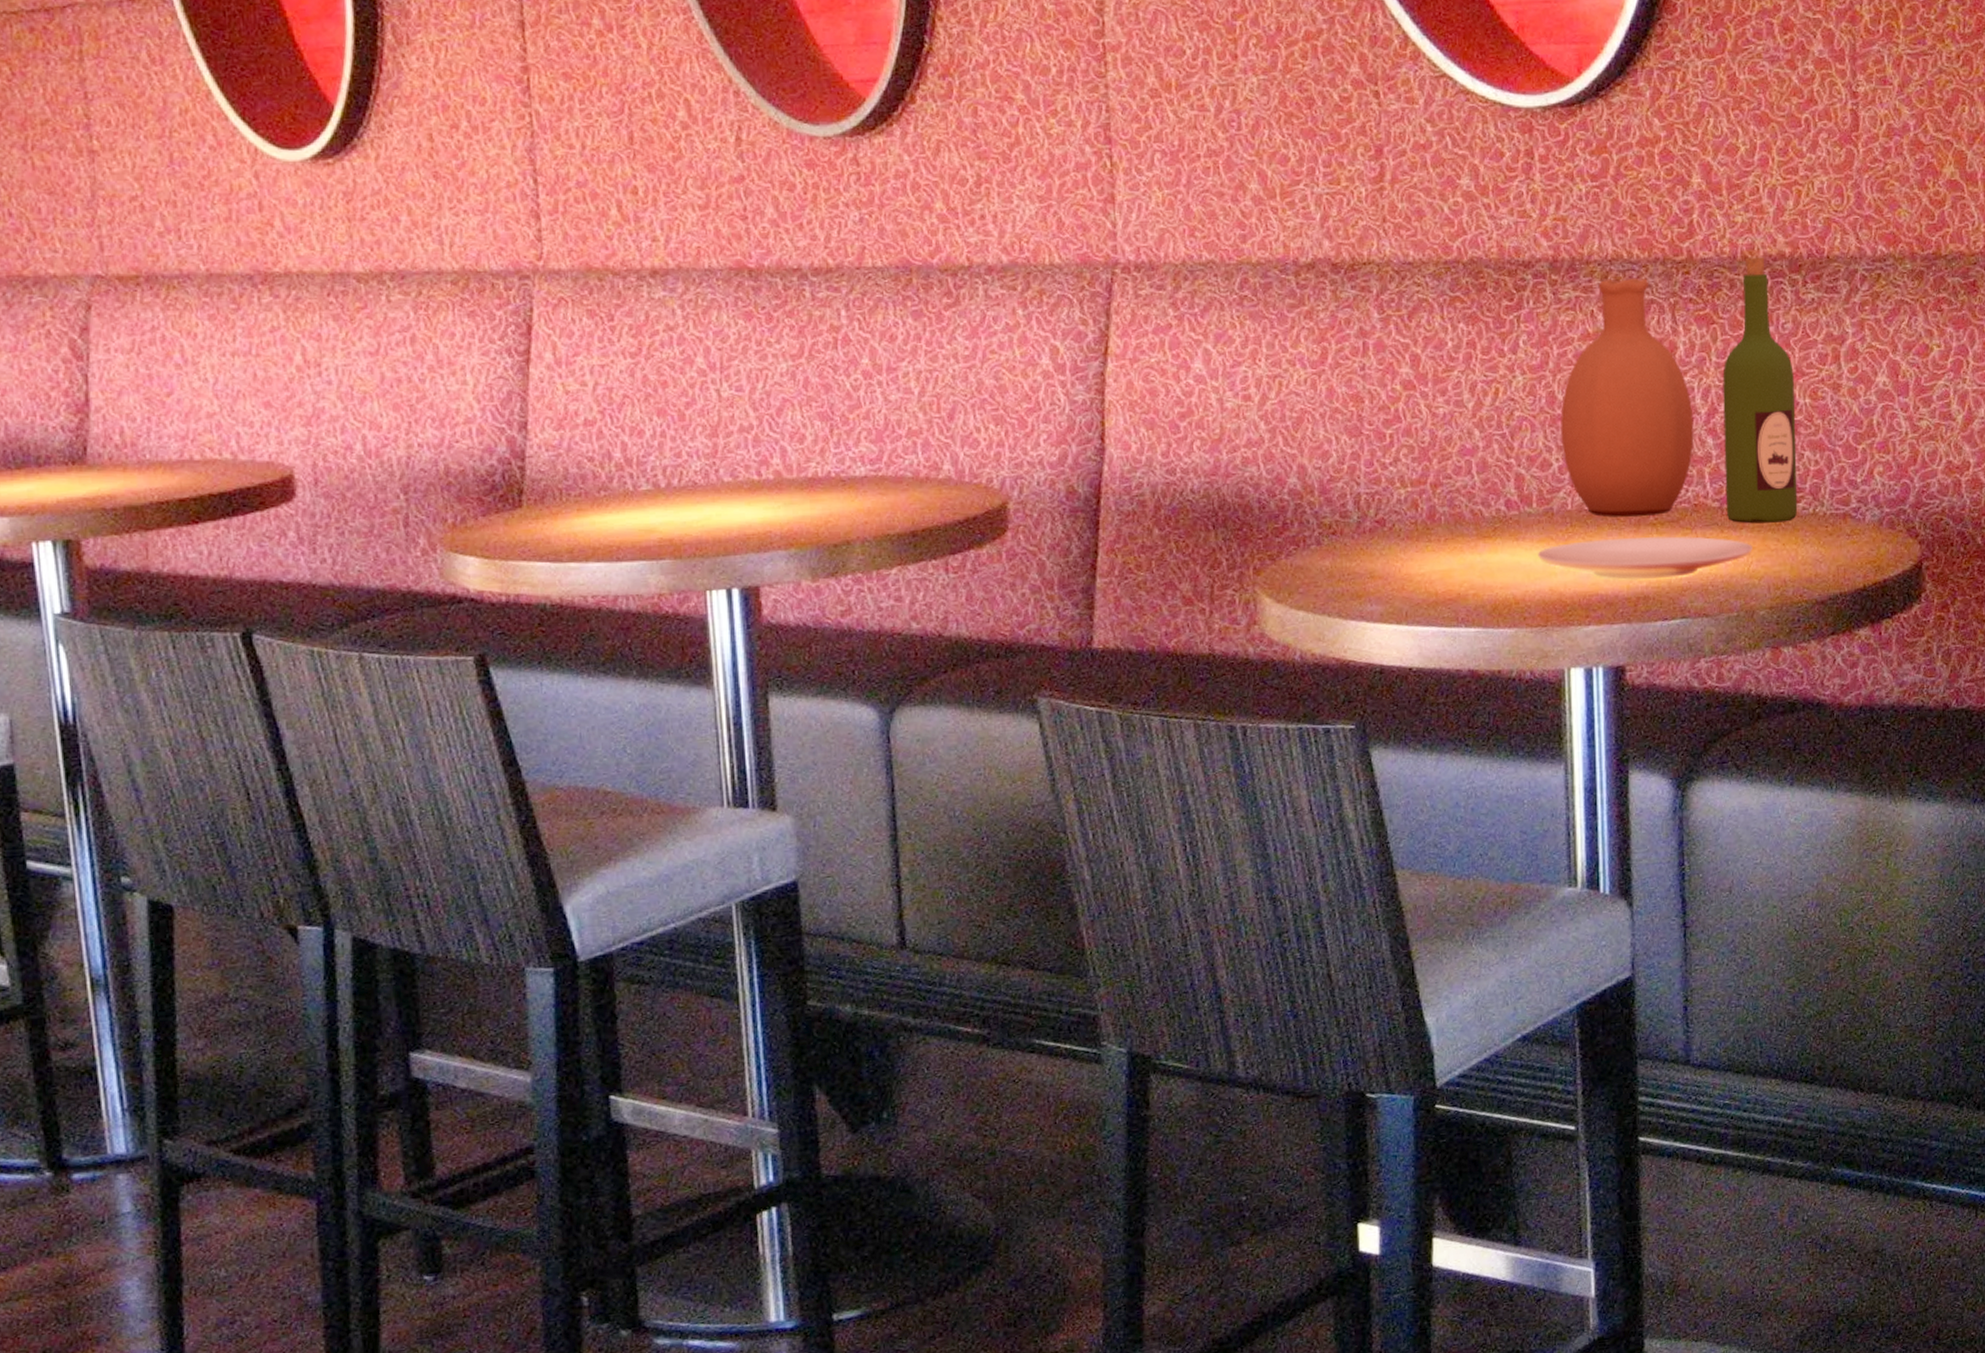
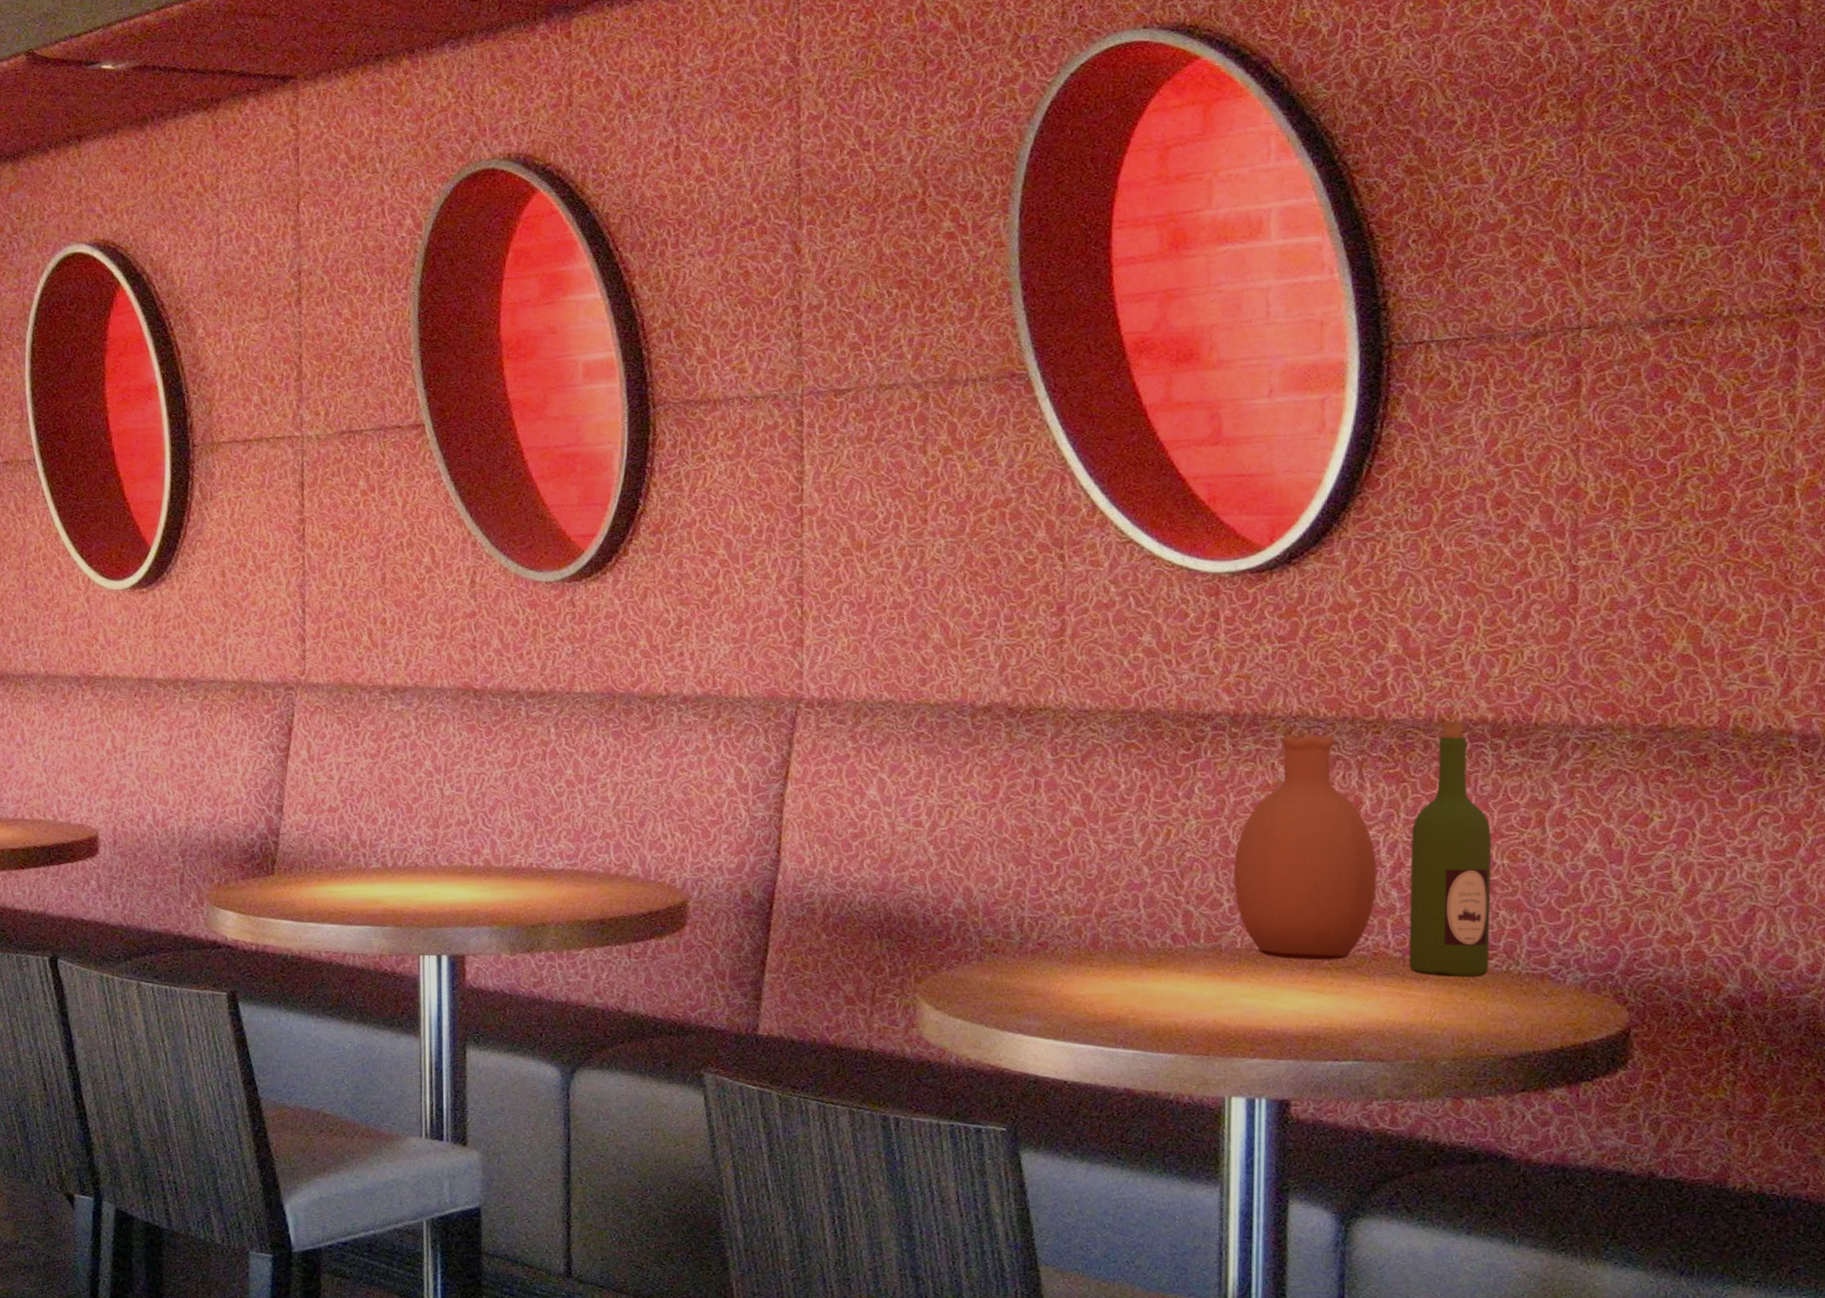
plate: present [1538,536,1753,580] -> none [1203,977,1436,1022]

